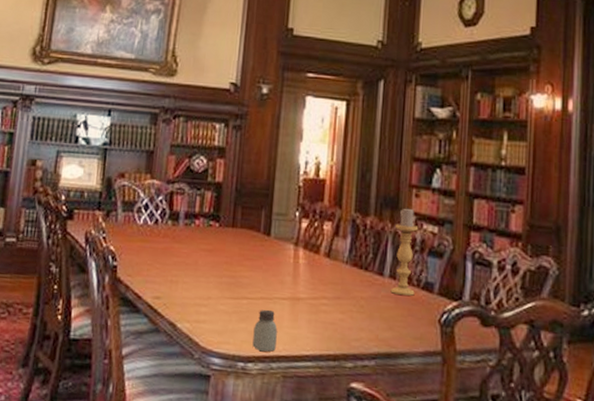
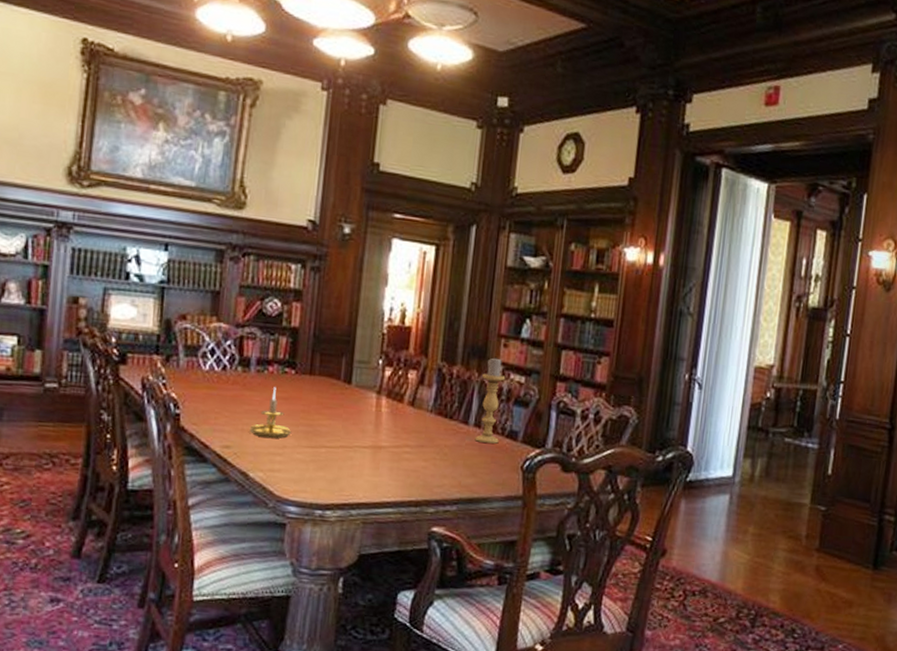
candle holder: none [178,240,216,290] -> present [249,387,292,439]
saltshaker: present [252,309,278,352] -> none [331,457,358,500]

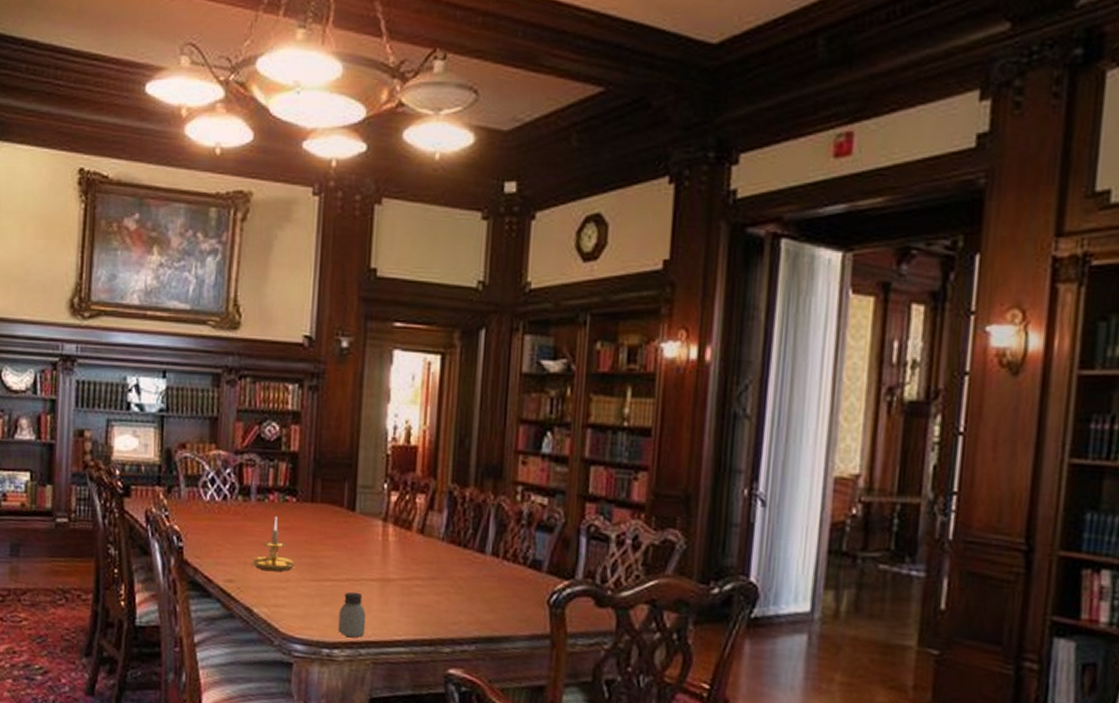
saltshaker: none [331,457,358,500] -> present [338,591,366,638]
candle holder: present [475,356,506,444] -> none [493,476,526,575]

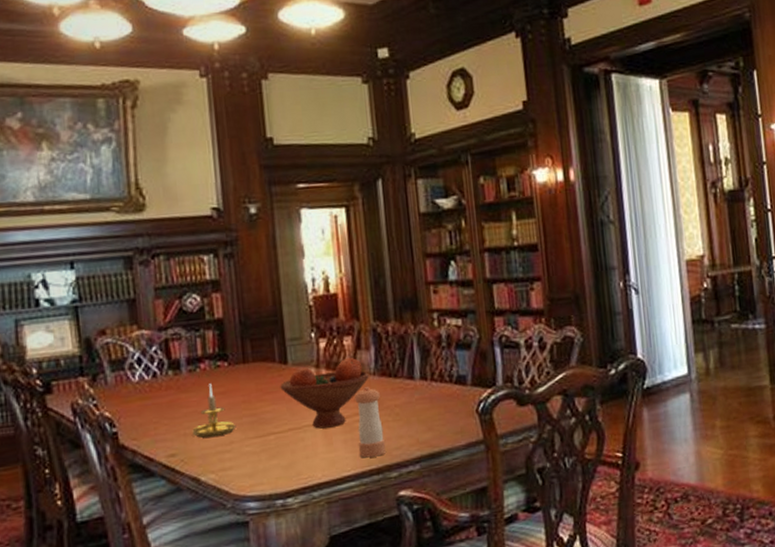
saltshaker: present [338,591,366,638] -> none [287,439,315,484]
fruit bowl: none [344,516,438,587] -> present [280,357,370,429]
pepper shaker: none [413,551,446,627] -> present [354,387,387,458]

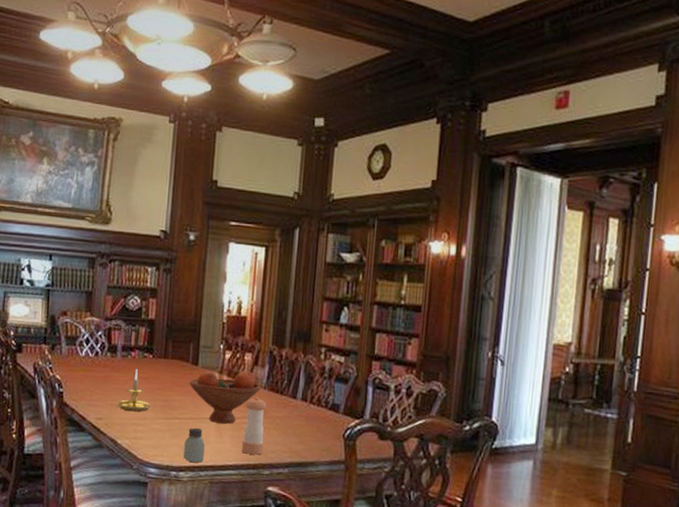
saltshaker: none [287,439,315,484] -> present [183,427,205,463]

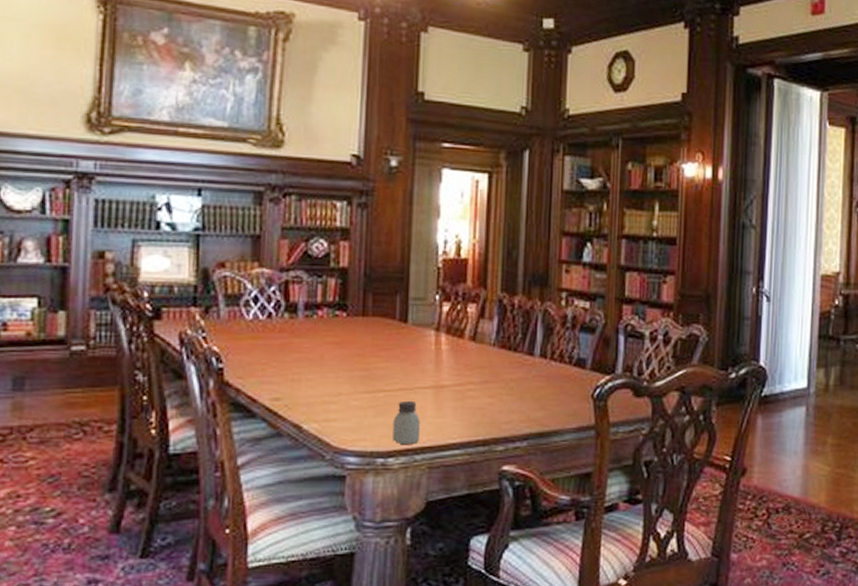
candle holder: present [117,369,151,412] -> none [300,332,347,386]
fruit bowl: present [189,370,261,424] -> none [396,324,490,393]
pepper shaker: present [241,397,267,455] -> none [467,357,497,428]

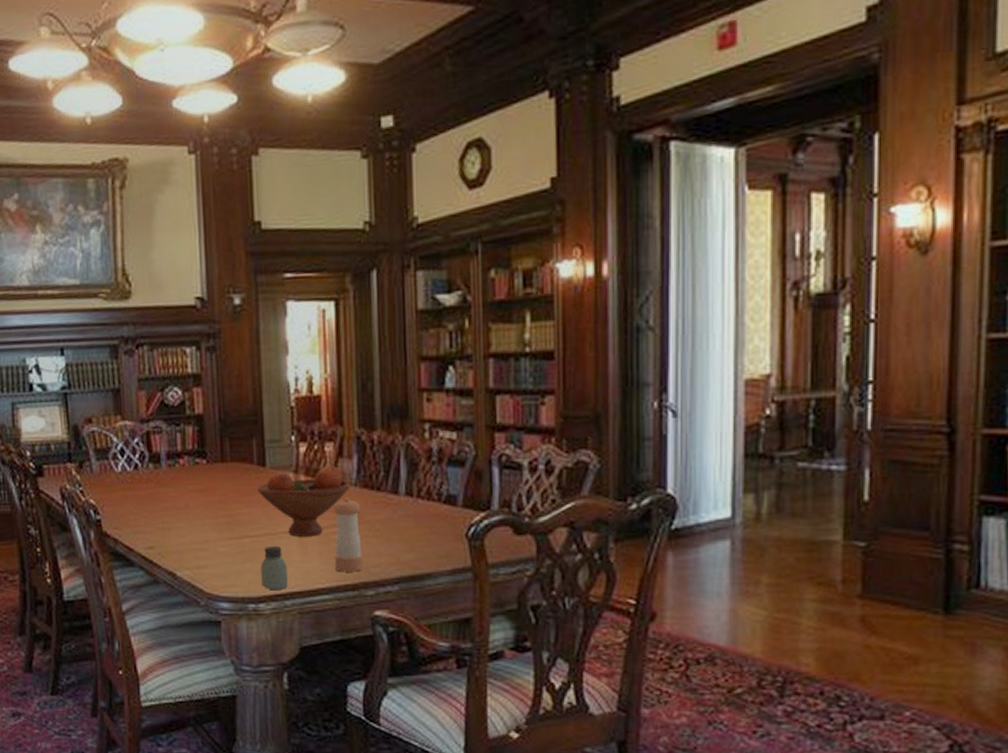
fruit bowl: none [396,324,490,393] -> present [257,465,351,537]
pepper shaker: none [467,357,497,428] -> present [333,498,364,572]

